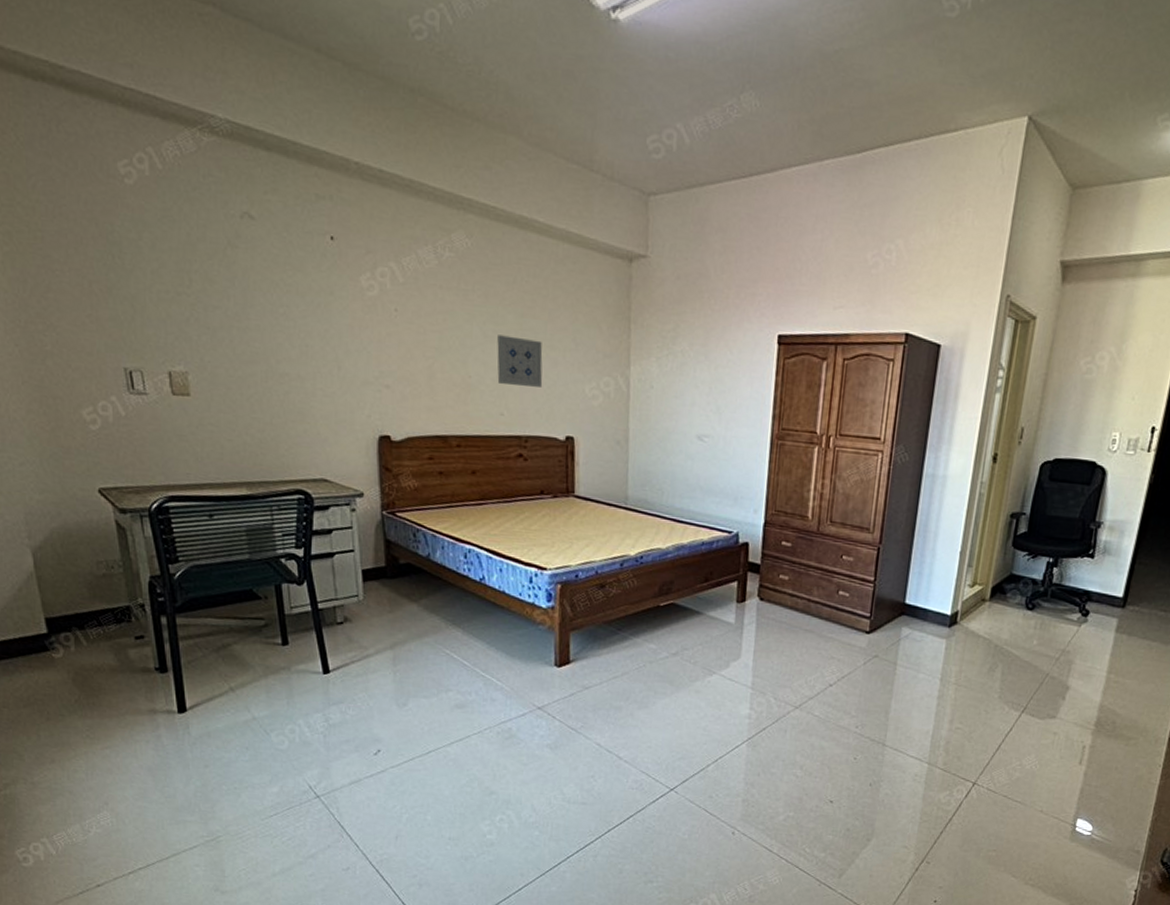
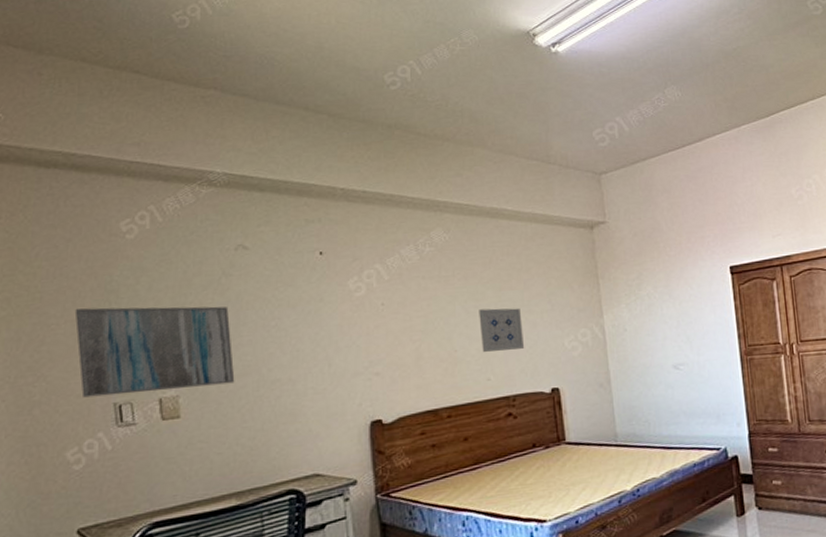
wall art: none [78,257,243,369] -> present [74,306,235,398]

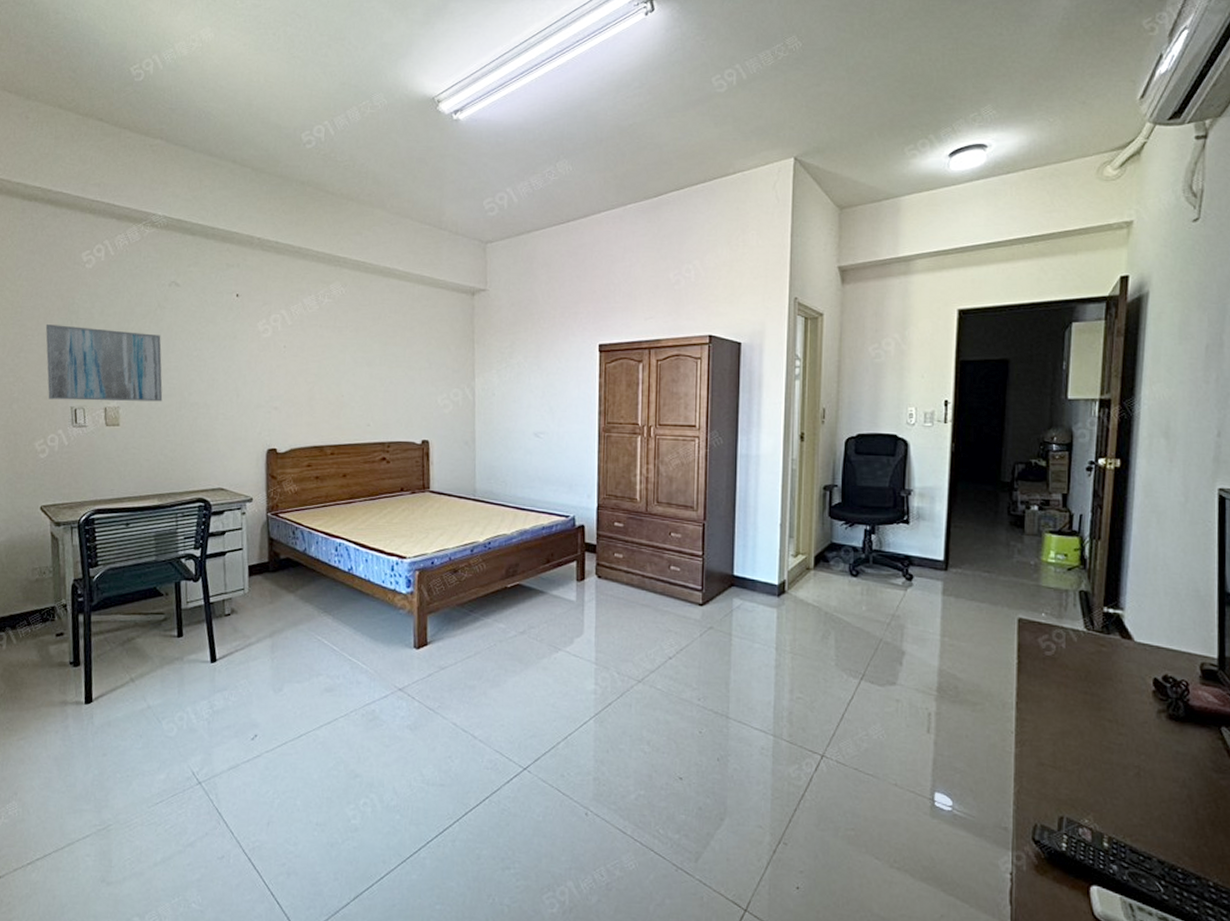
wall art: present [479,308,525,352] -> none [365,360,403,401]

